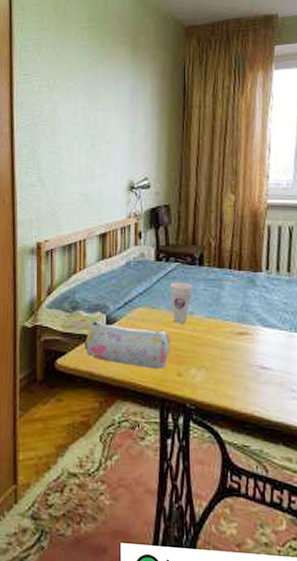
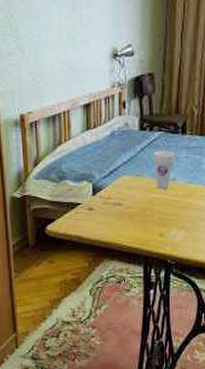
pencil case: present [84,321,170,370] -> none [72,189,153,231]

